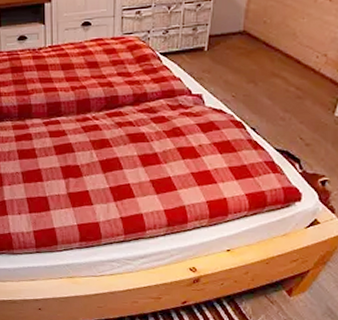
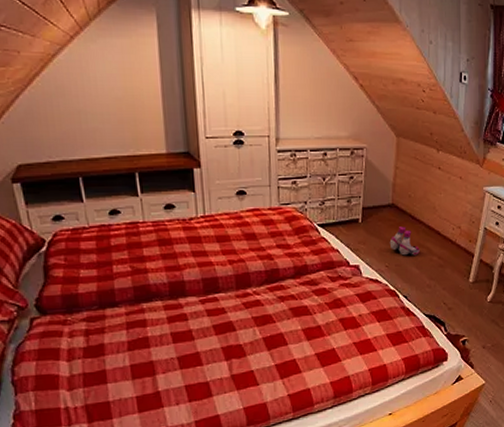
boots: none [238,54,274,86] -> present [389,226,420,256]

